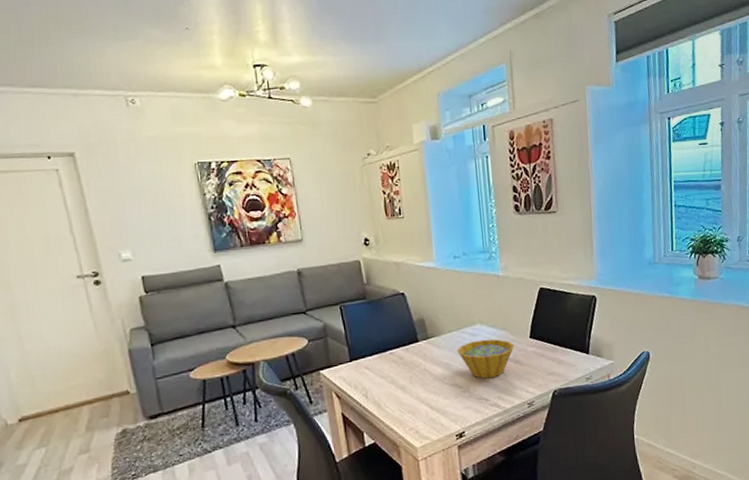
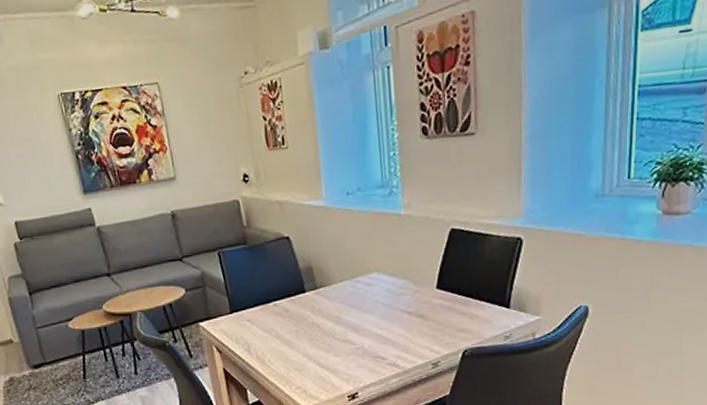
bowl: present [457,339,515,379] -> none [349,289,418,335]

